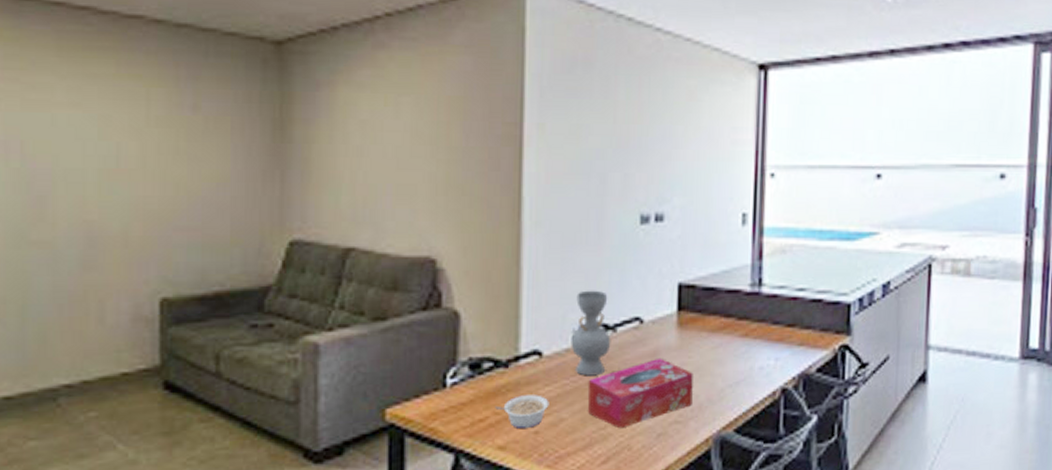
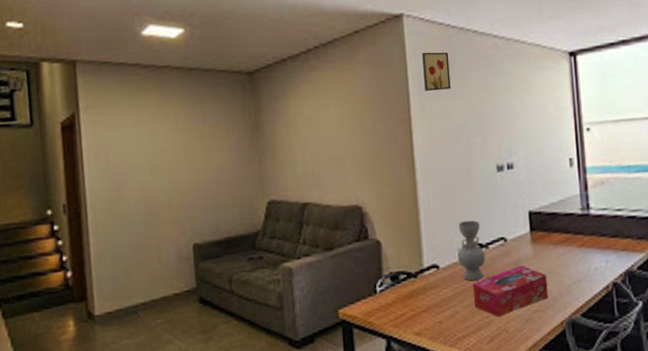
legume: present [495,395,549,430] -> none [411,295,447,321]
wall art: none [548,41,588,99] -> present [422,52,451,91]

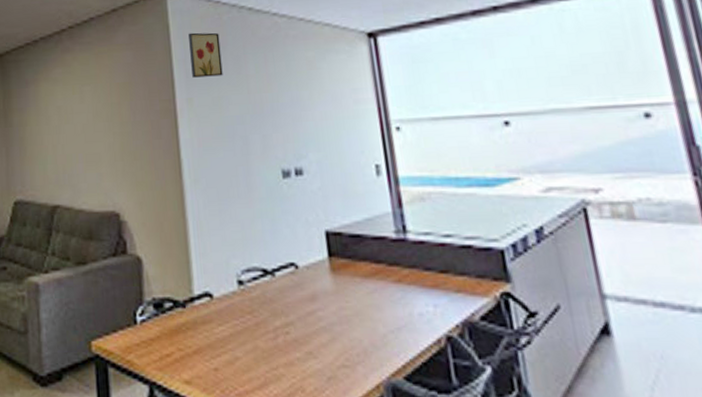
decorative vase: present [457,220,486,281] -> none [236,238,272,318]
tissue box: present [472,265,548,317] -> none [255,301,357,370]

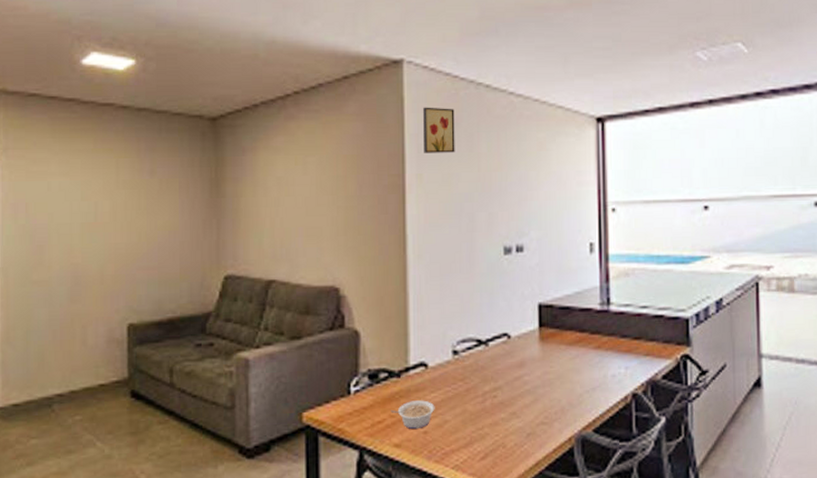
legume: none [178,333,224,366] -> present [391,400,435,430]

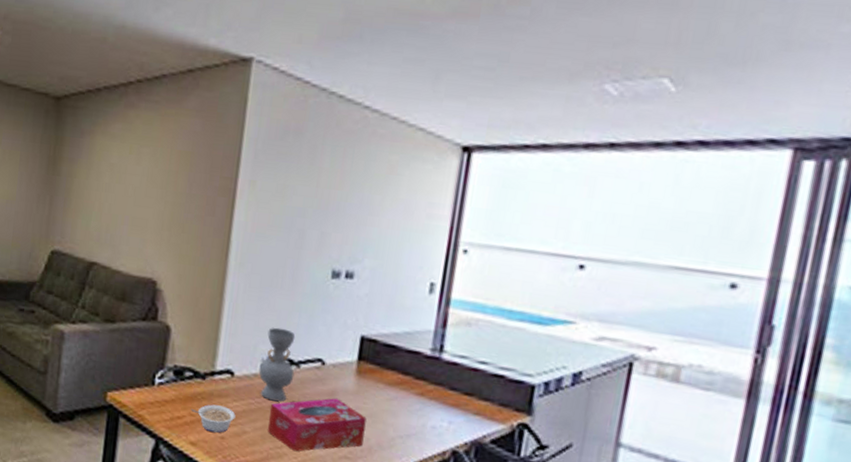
wall art: present [423,107,455,153] -> none [261,111,301,164]
decorative vase: none [451,311,484,384] -> present [258,327,296,403]
tissue box: none [466,367,556,429] -> present [267,398,367,452]

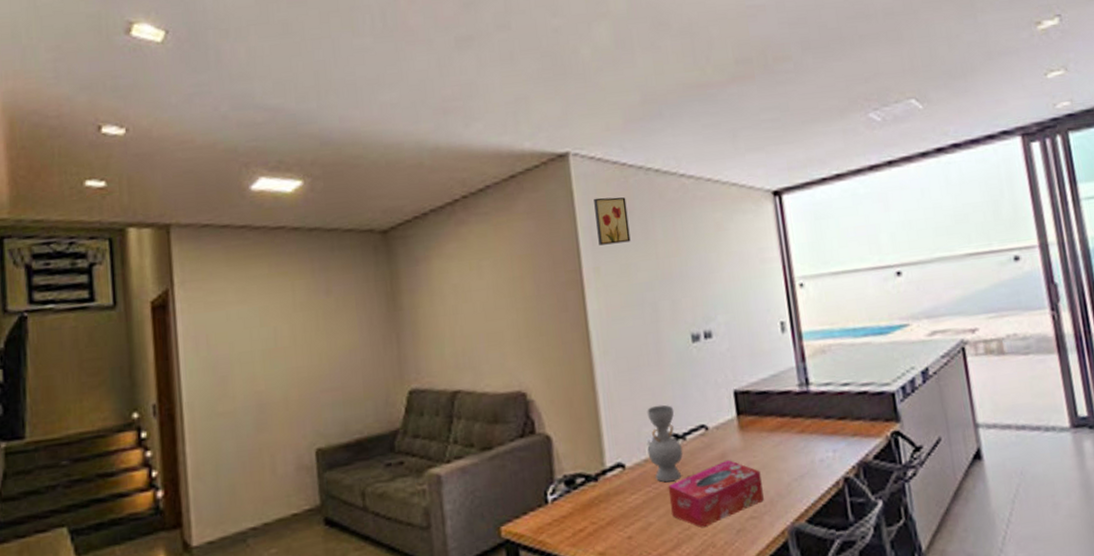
legume: present [191,404,236,434] -> none [591,503,637,536]
wall art: none [261,111,301,164] -> present [594,197,631,246]

